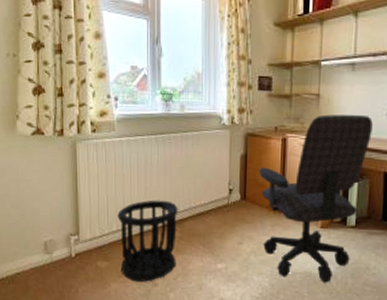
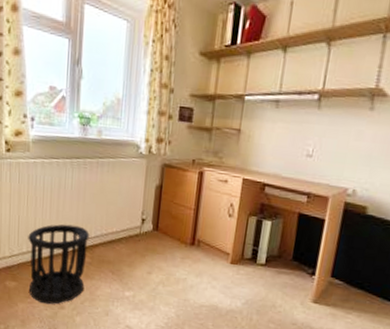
office chair: present [259,114,373,283] -> none [172,150,292,318]

